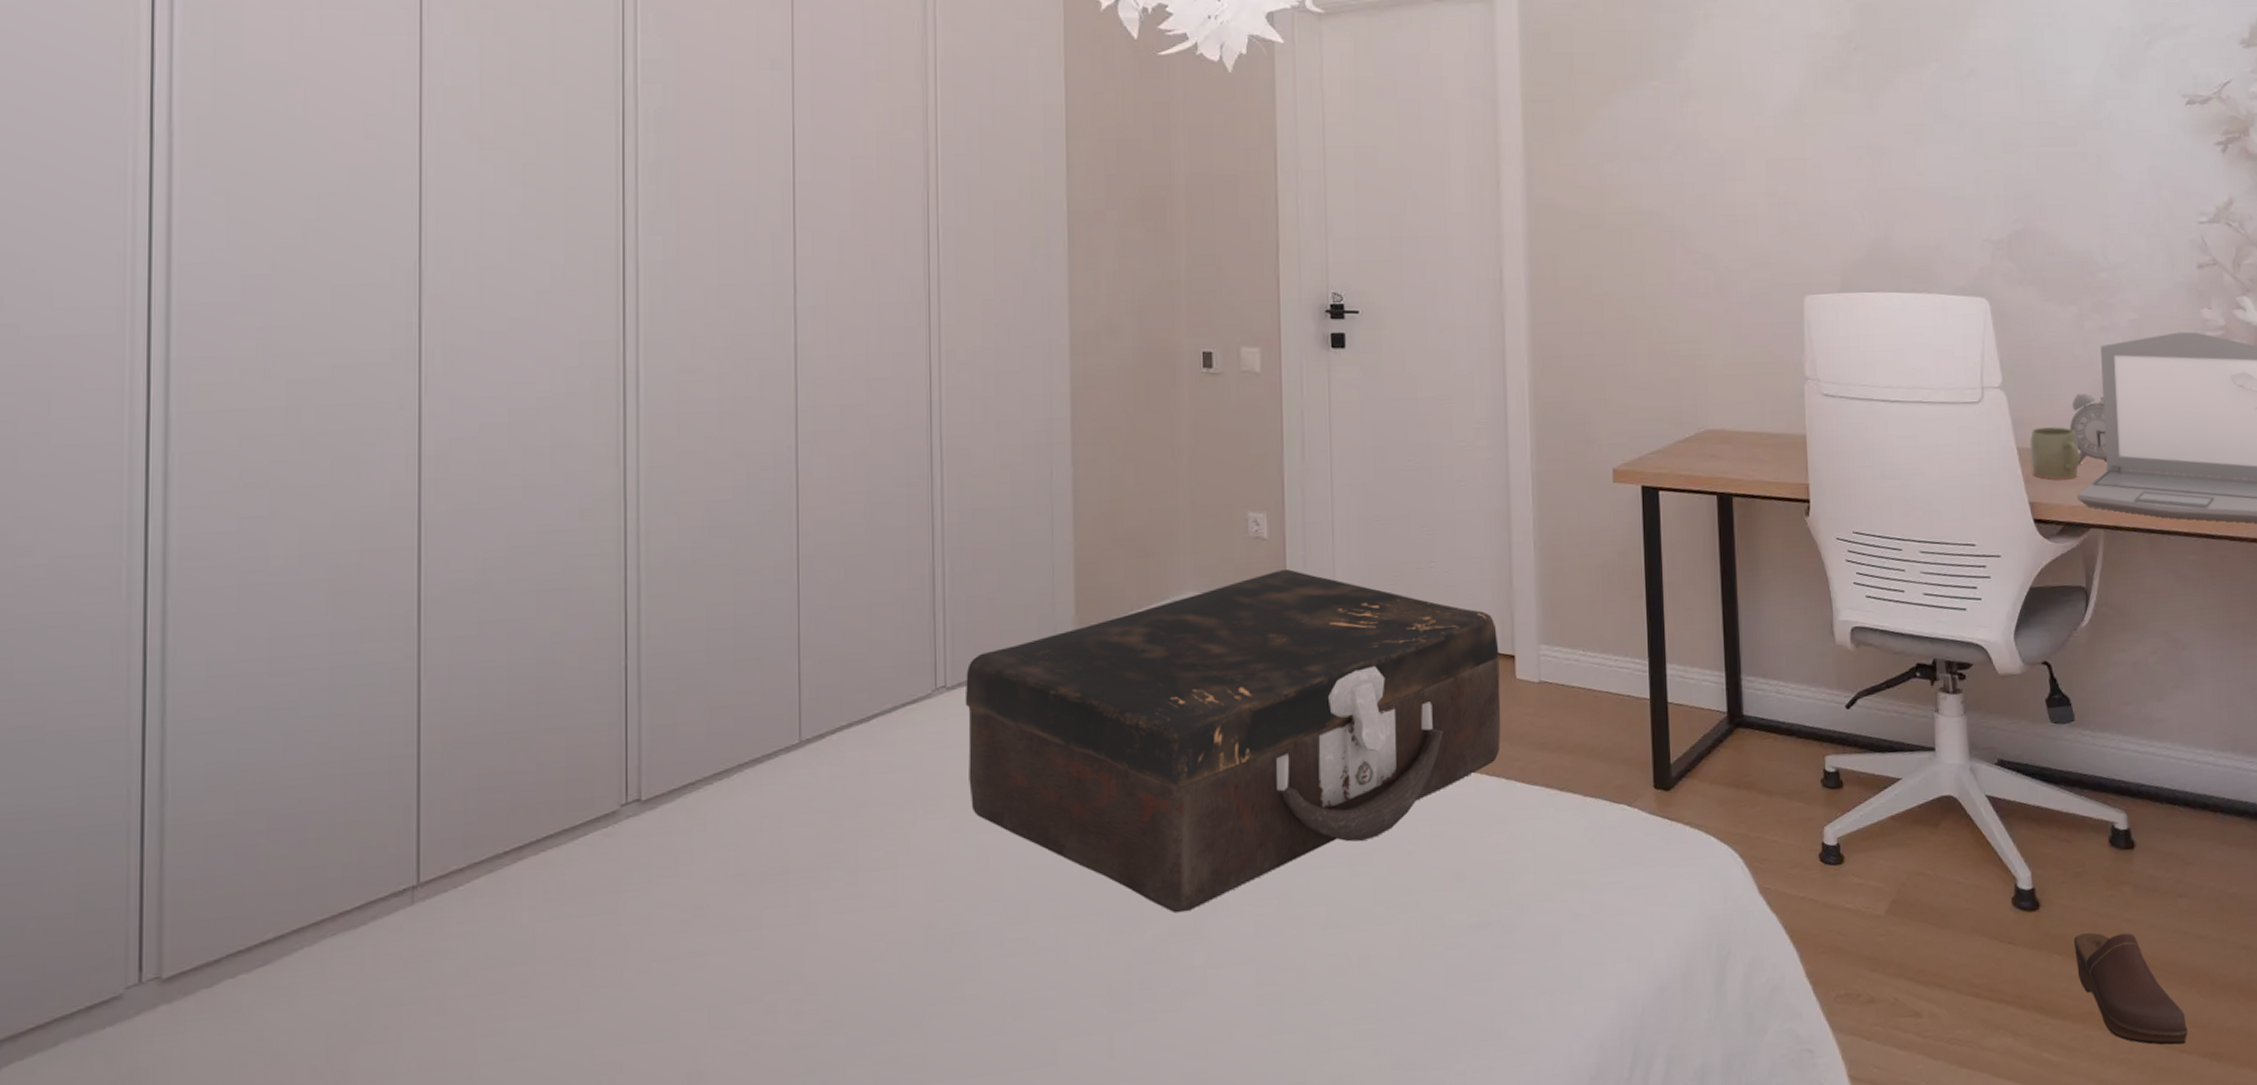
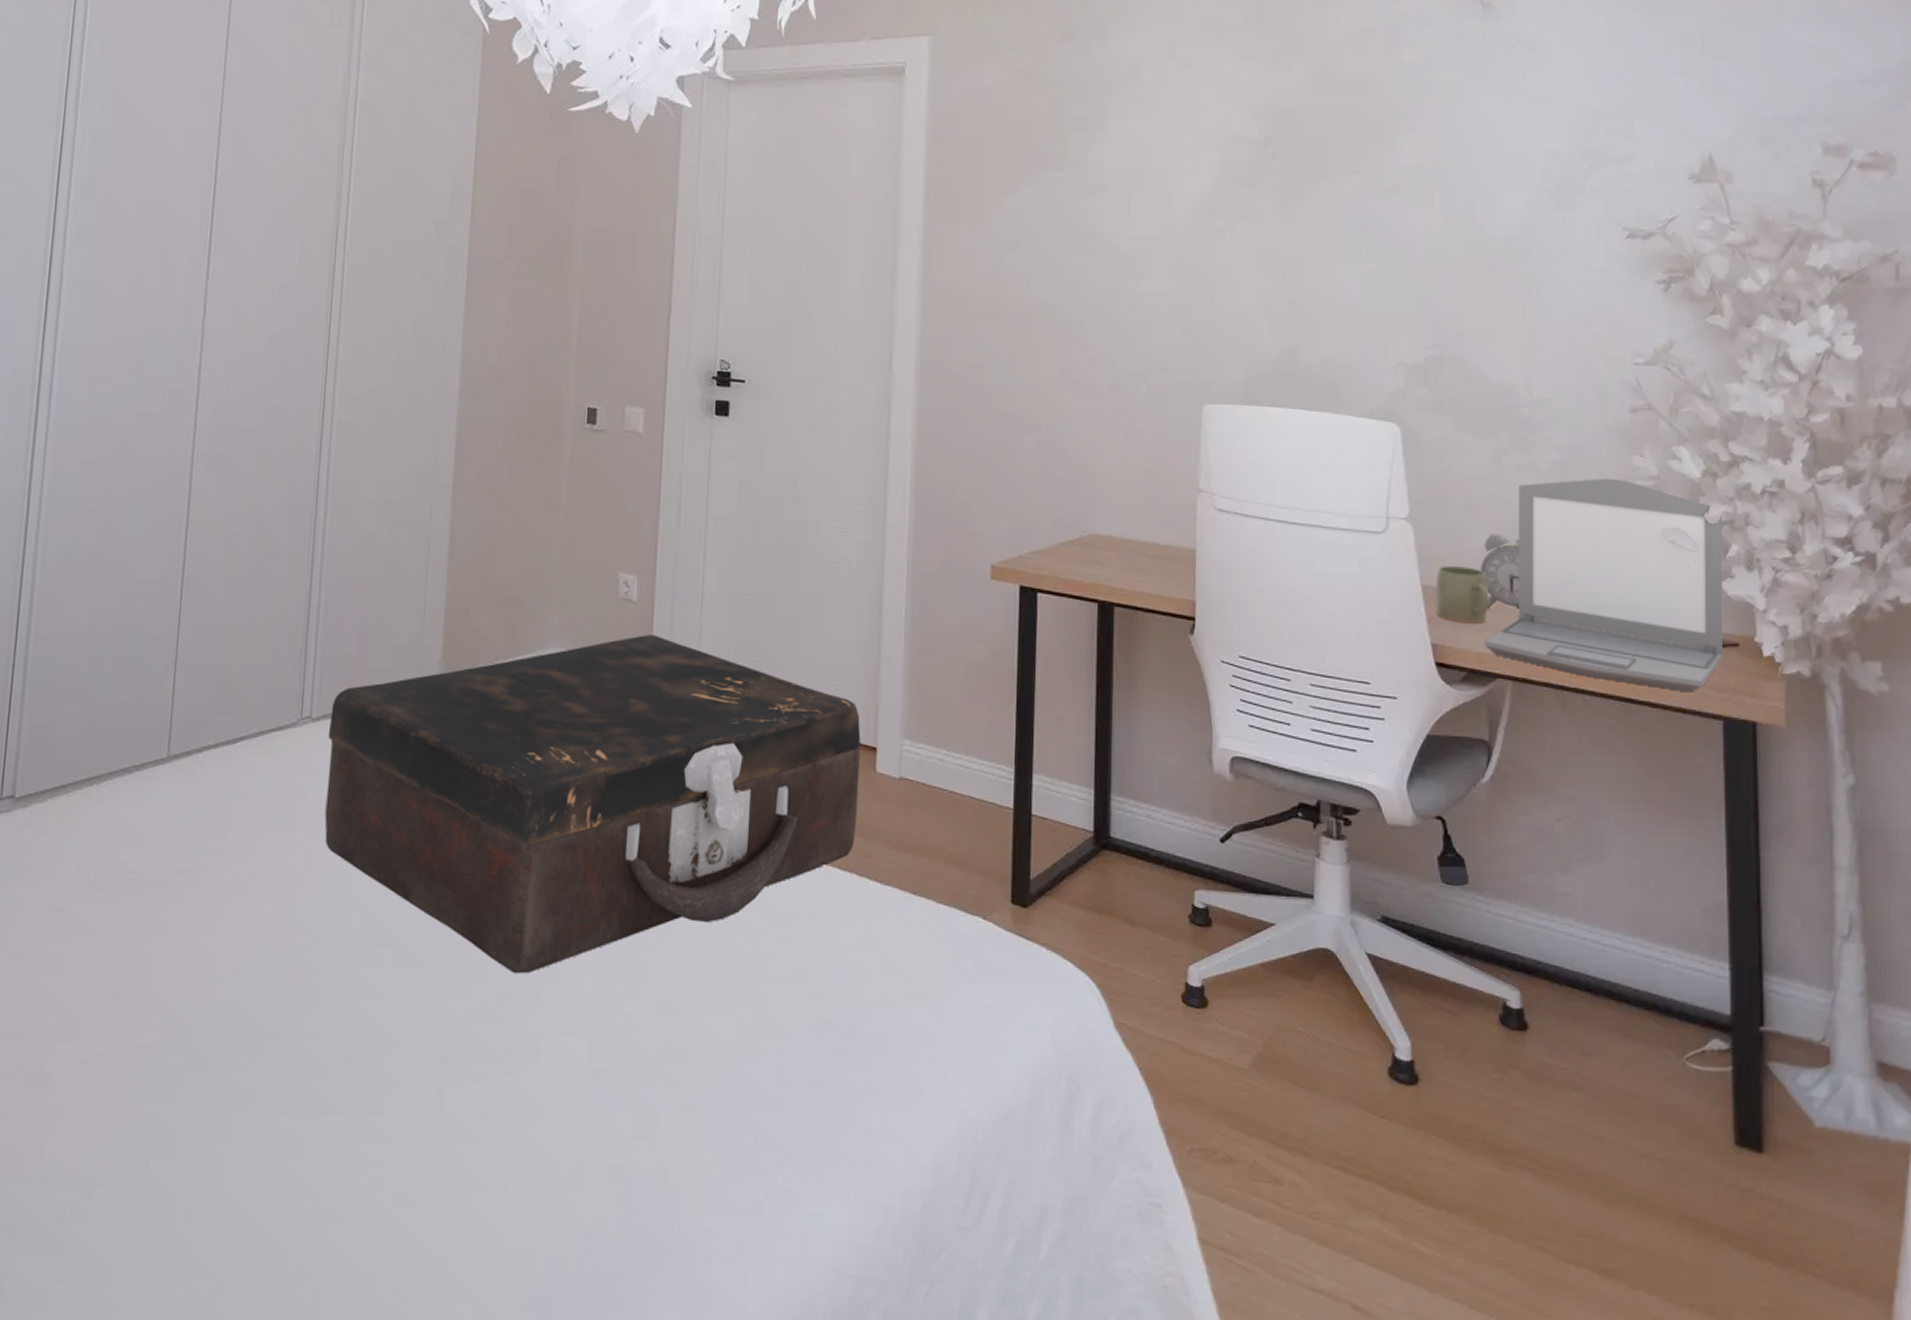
slipper: present [2073,932,2188,1045] -> none [1454,1117,1577,1255]

